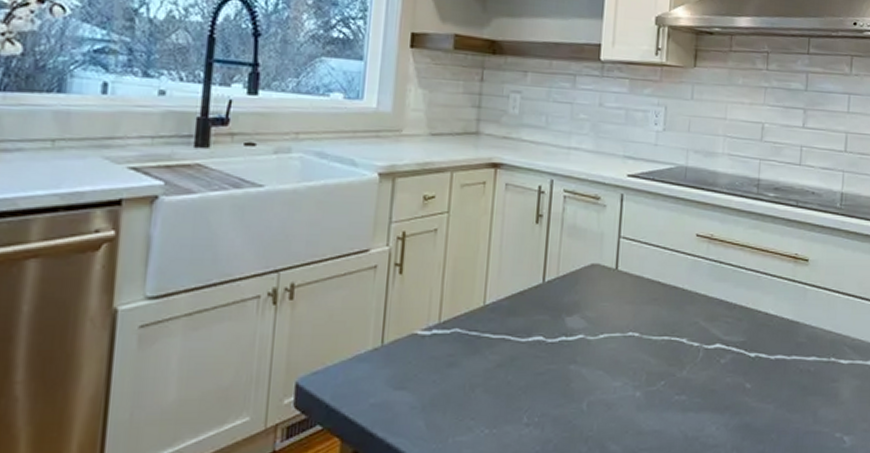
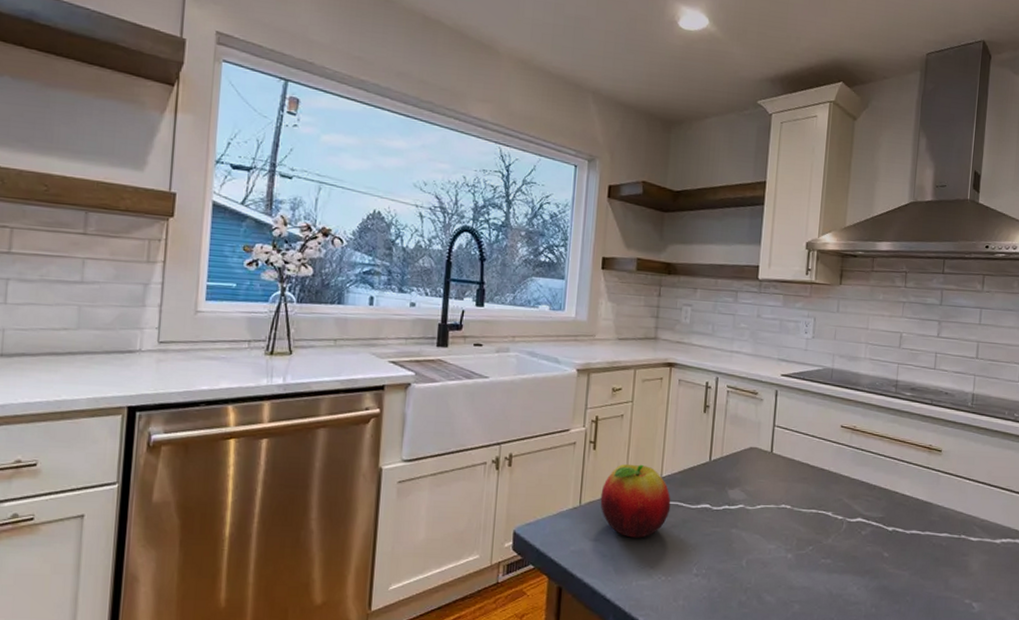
fruit: none [407,290,496,383] -> present [600,463,671,538]

